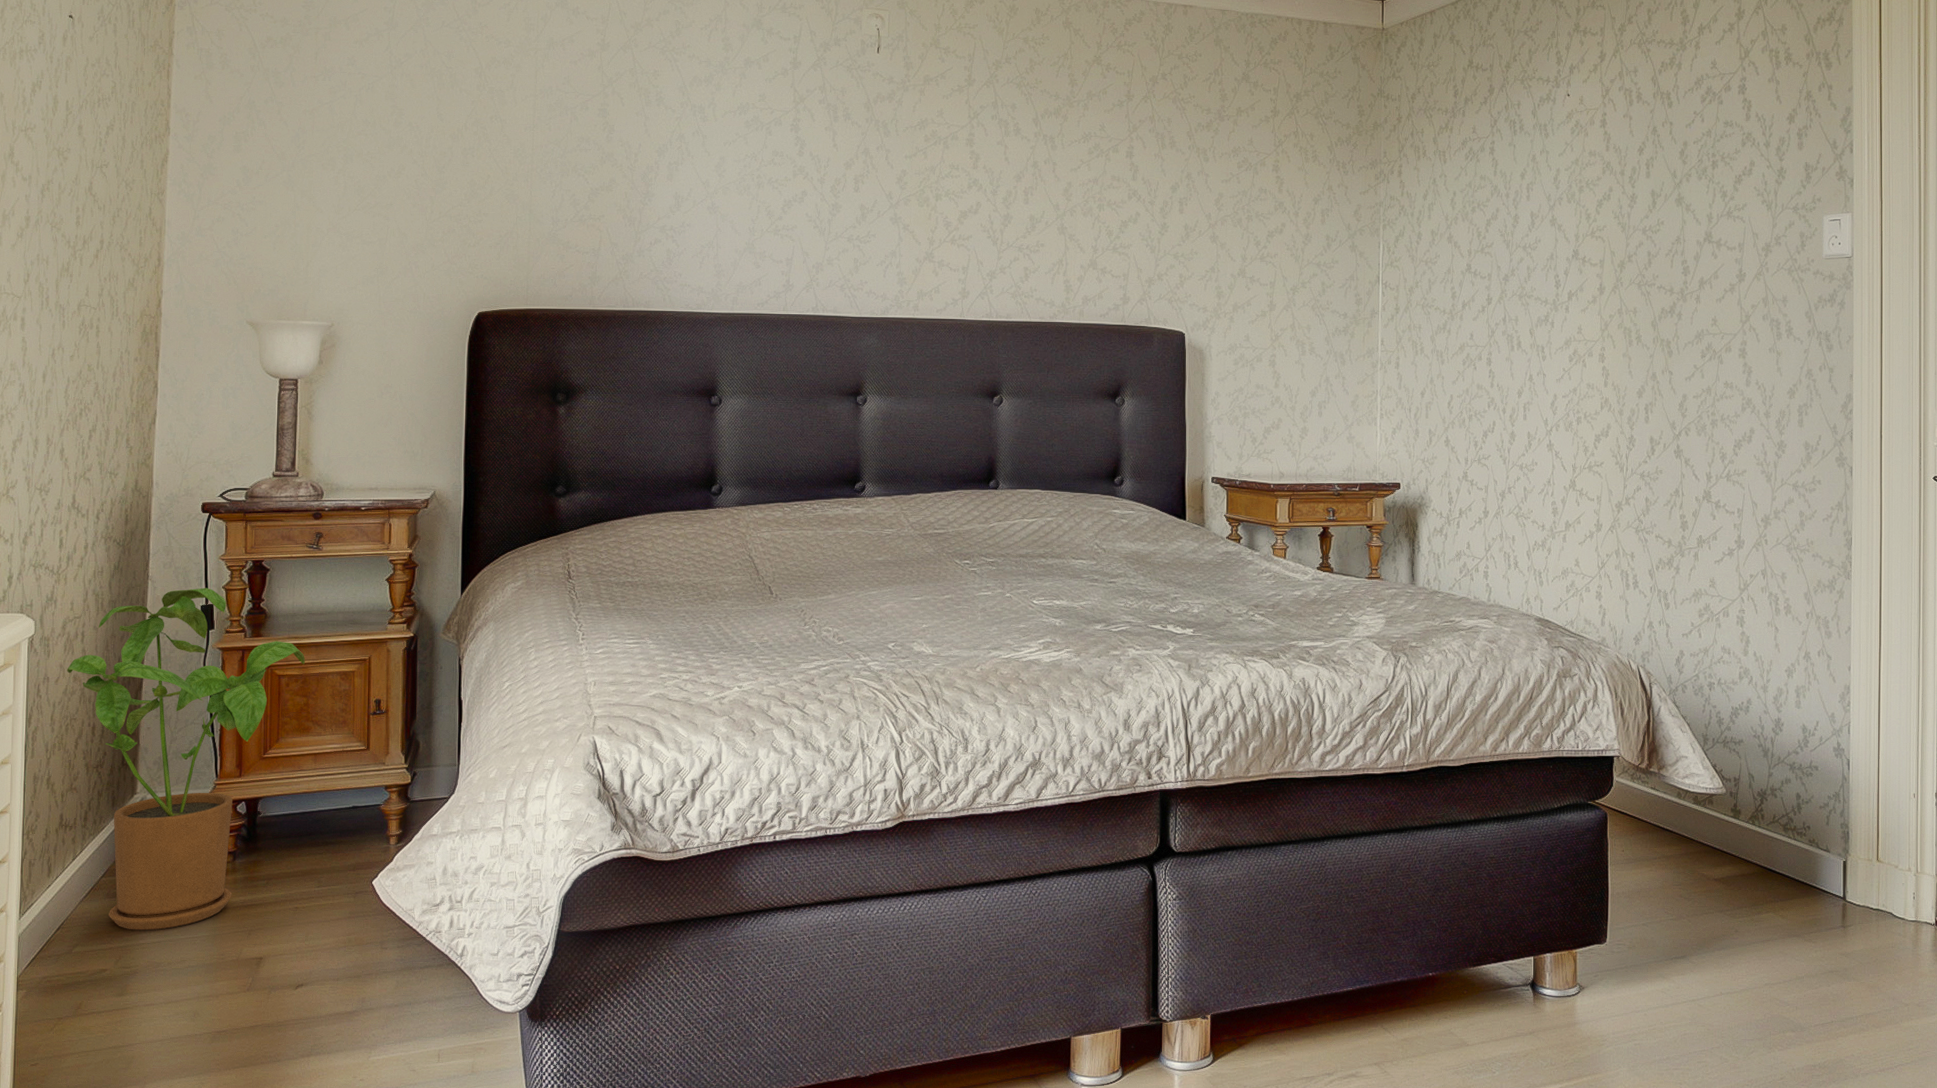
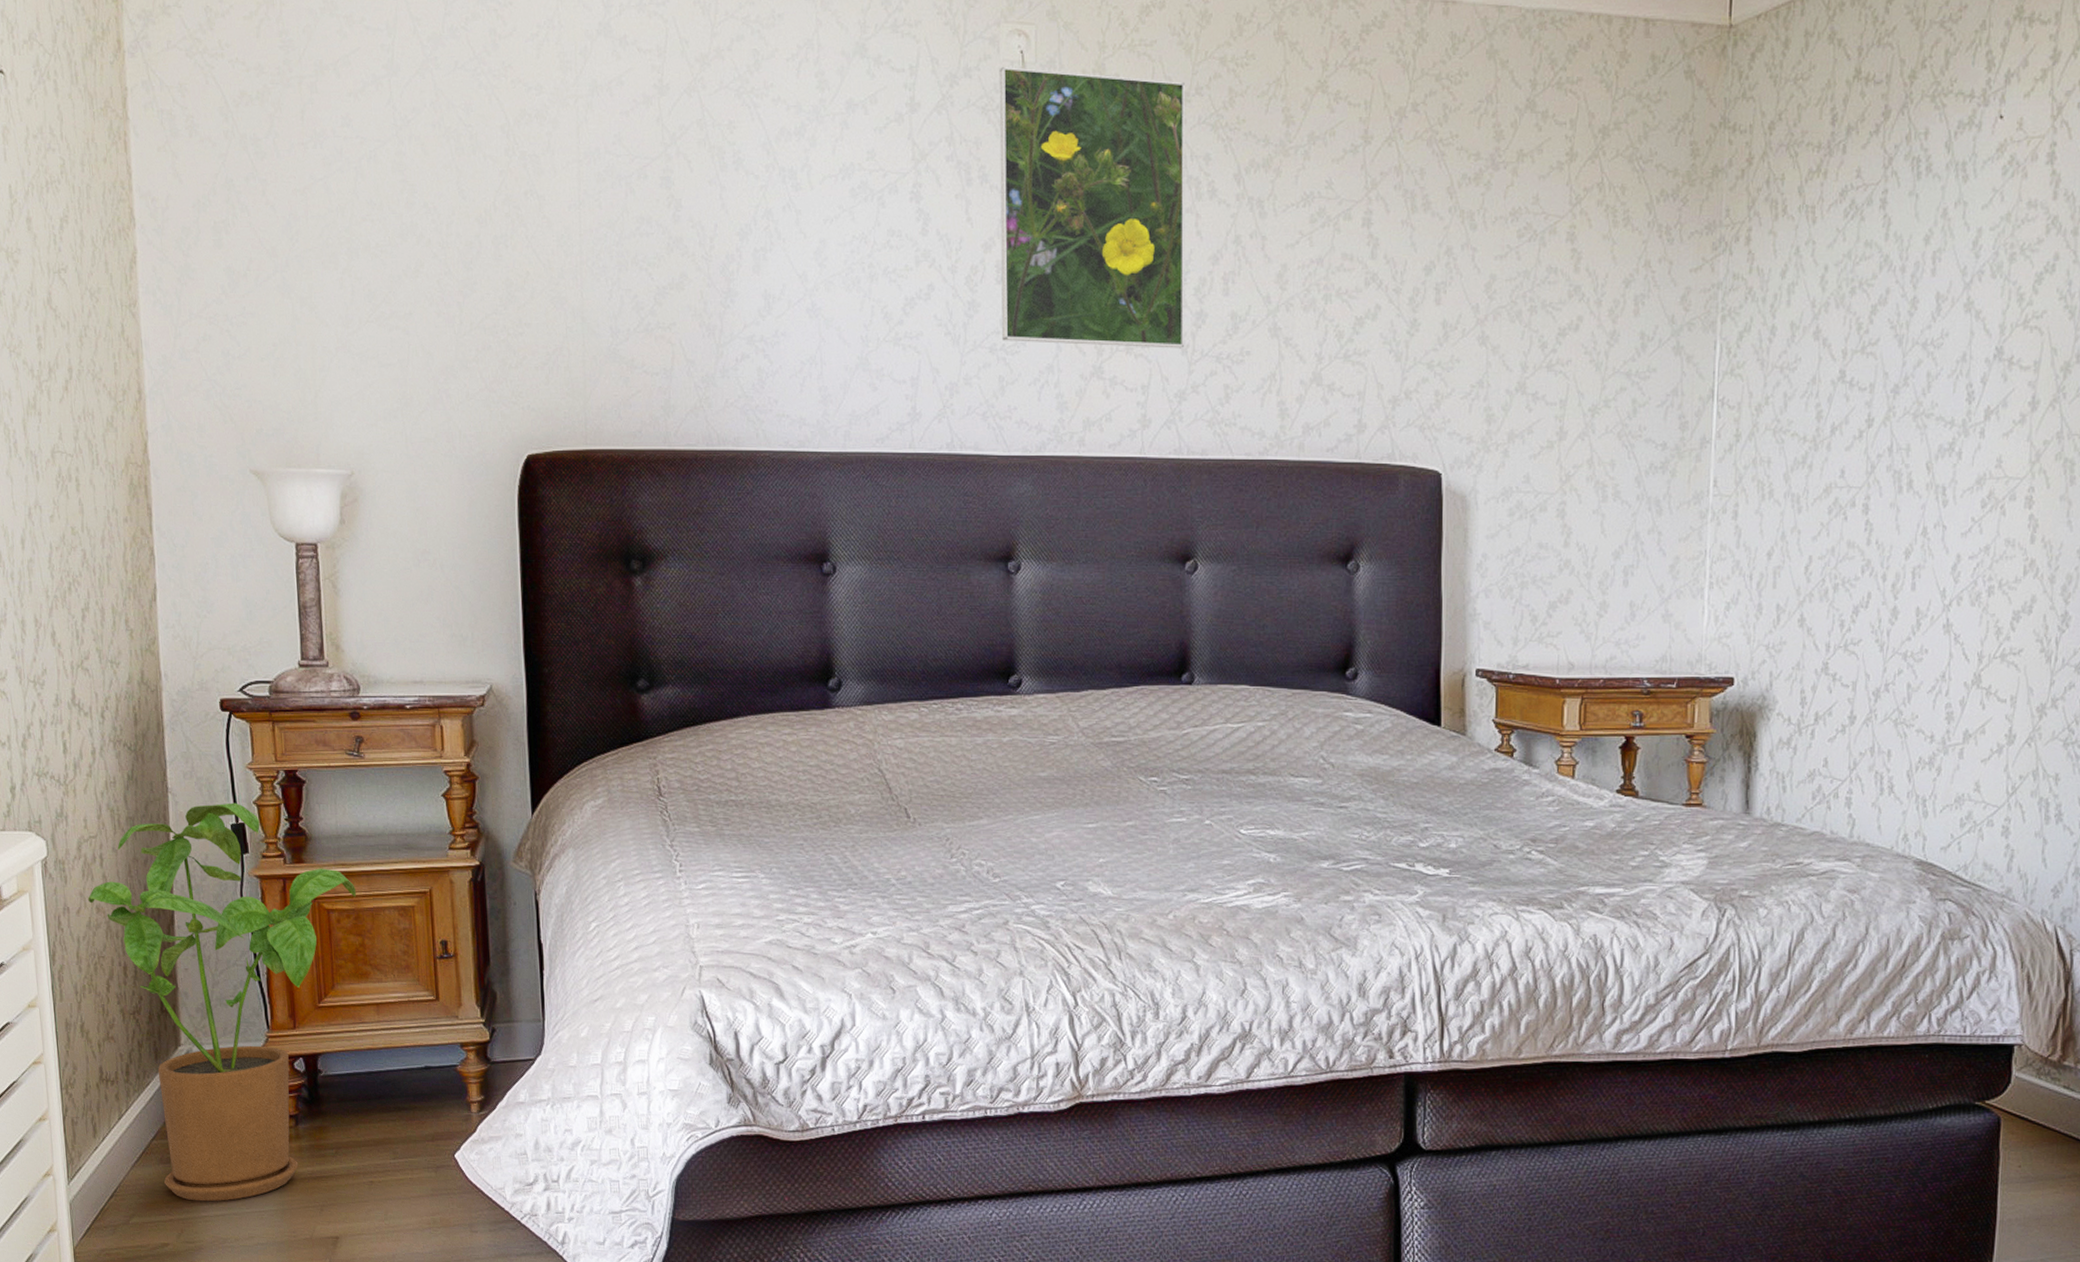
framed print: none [858,38,998,241] -> present [999,66,1185,349]

